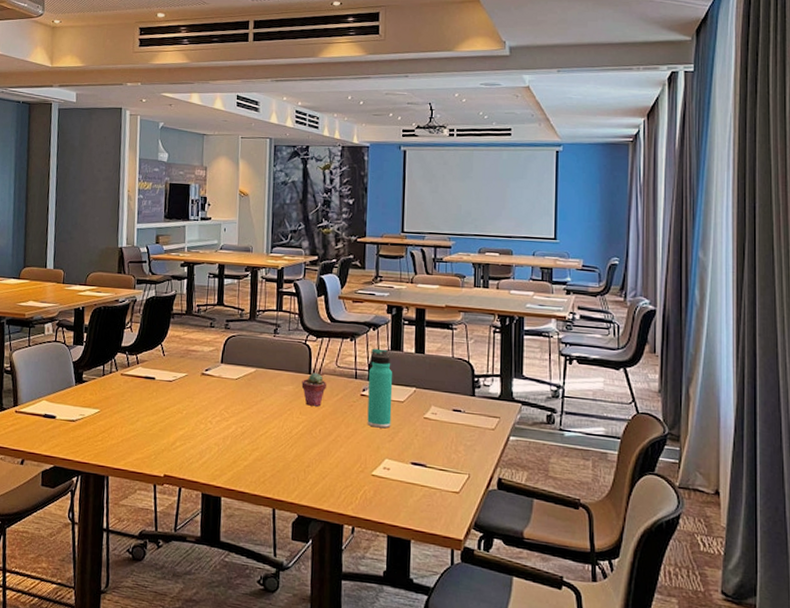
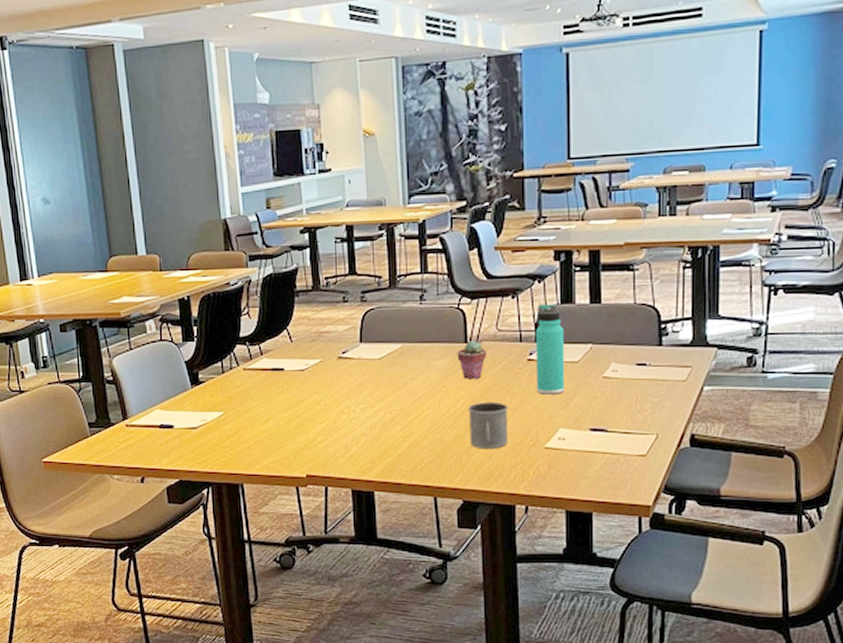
mug: none [307,427,342,471] -> present [468,401,509,449]

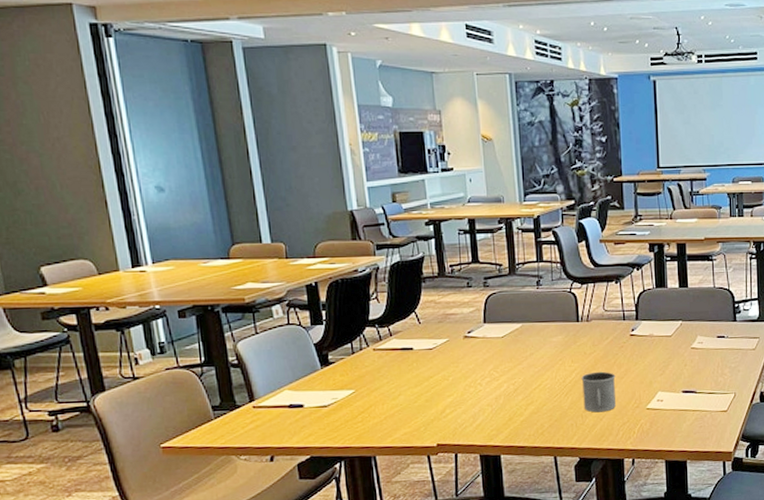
potted succulent: present [457,340,486,379] -> none [570,319,596,353]
thermos bottle: present [535,303,565,395] -> none [635,287,661,364]

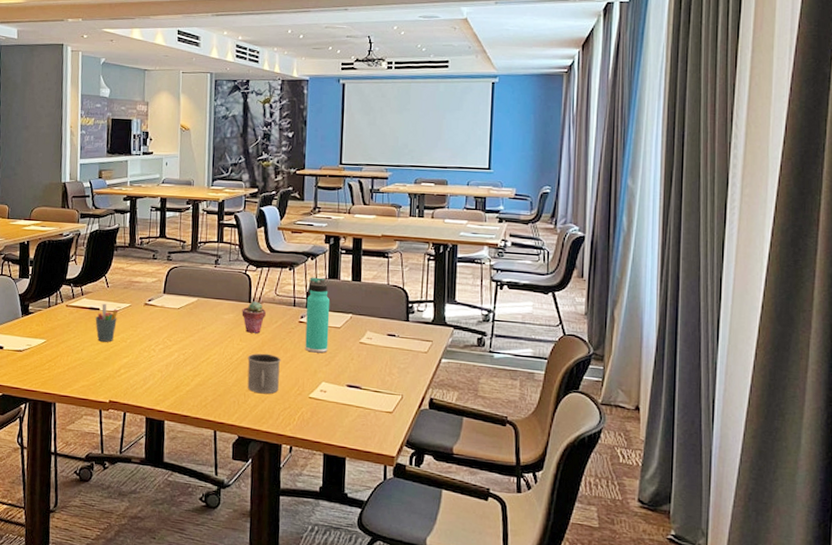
pen holder: none [409,341,436,383] -> present [95,303,119,342]
potted succulent: none [570,319,596,353] -> present [242,301,266,334]
thermos bottle: none [635,287,661,364] -> present [305,277,331,353]

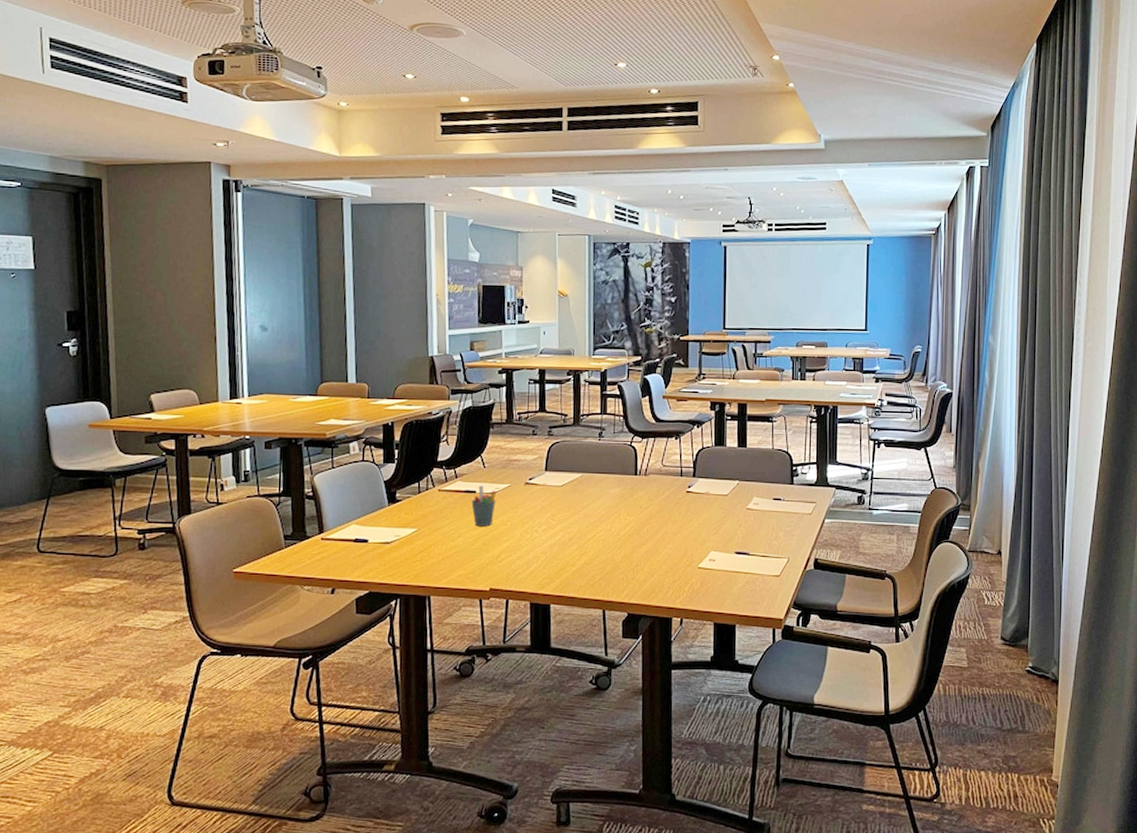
potted succulent: present [242,301,266,334] -> none [628,473,653,506]
mug: present [247,353,281,394] -> none [635,526,669,568]
thermos bottle: present [305,277,331,353] -> none [693,445,717,522]

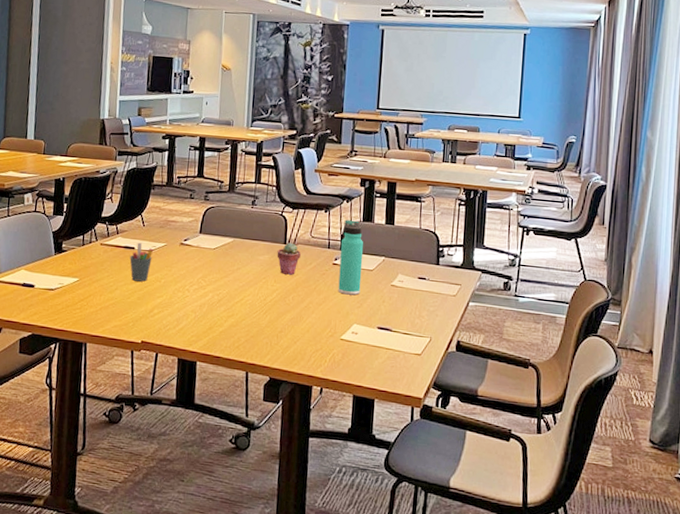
potted succulent: none [628,473,653,506] -> present [277,242,301,275]
thermos bottle: none [693,445,717,522] -> present [338,219,364,296]

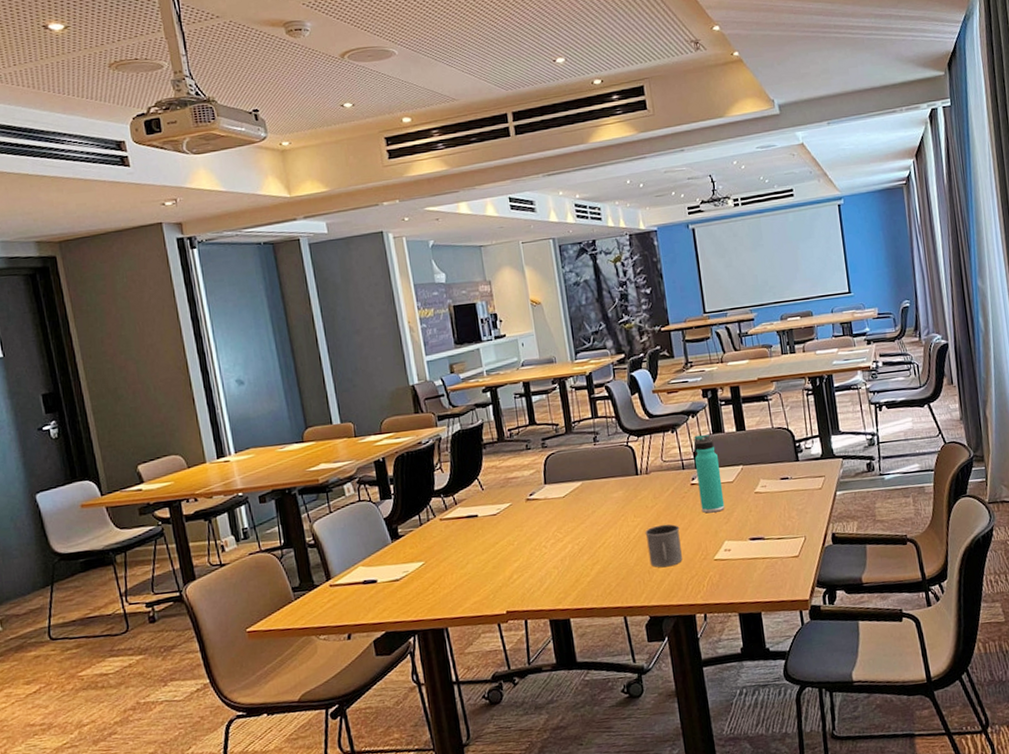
pen holder: present [129,242,154,282] -> none [475,508,500,551]
potted succulent: present [277,242,301,275] -> none [630,472,656,507]
mug: none [280,294,314,336] -> present [645,524,682,568]

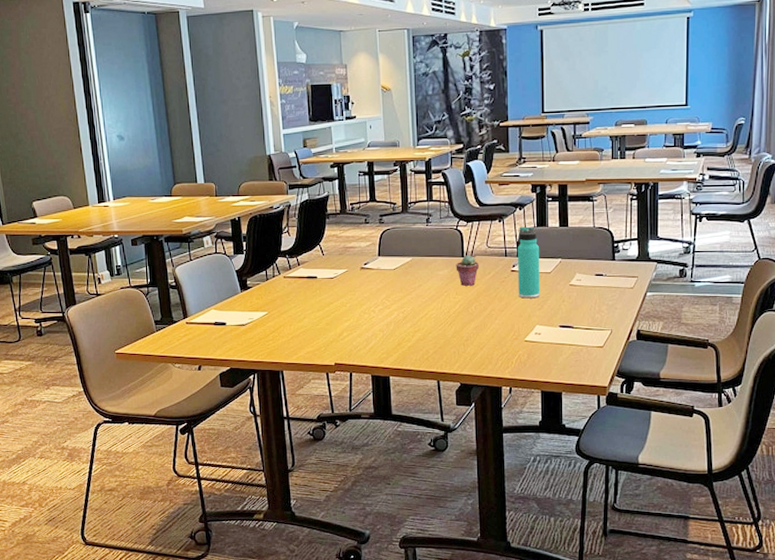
potted succulent: none [630,472,656,507] -> present [456,255,479,286]
mug: present [645,524,682,568] -> none [464,304,496,342]

